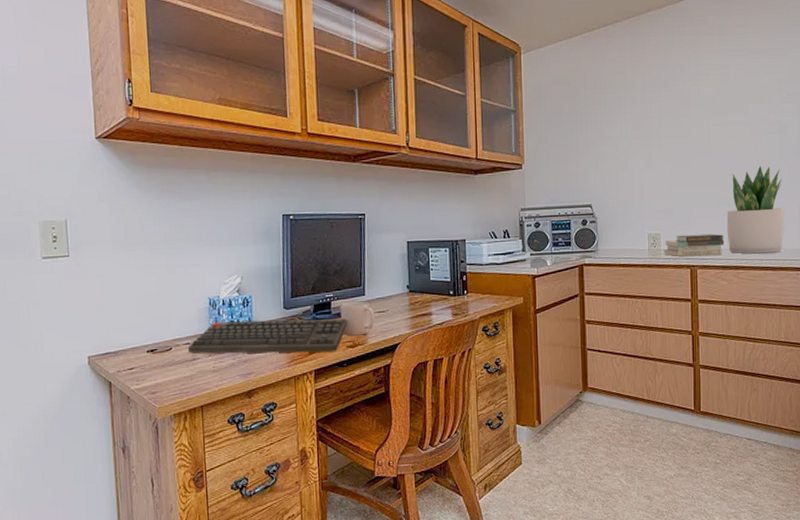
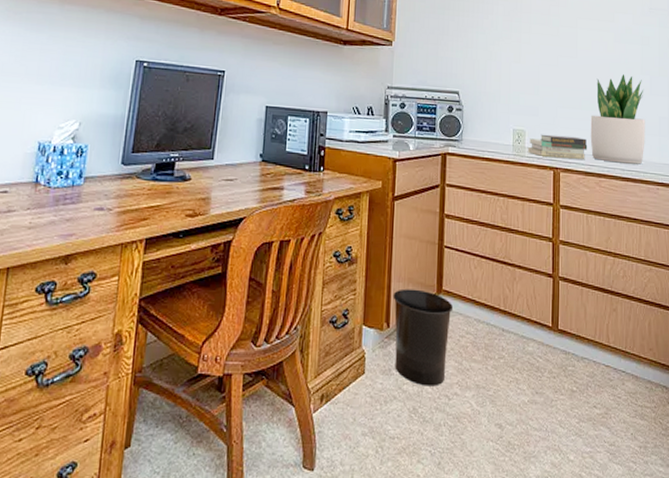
computer keyboard: present [187,318,348,355] -> none [3,170,191,220]
mug: present [340,301,375,336] -> none [183,164,222,204]
waste bin: none [542,389,599,470] -> present [393,289,454,386]

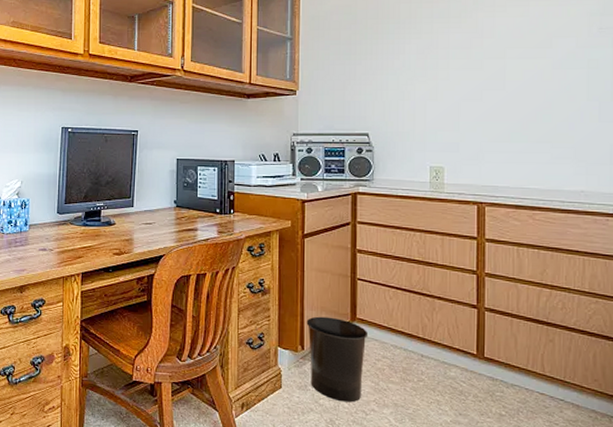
books: present [527,134,588,159] -> none [446,169,519,193]
planter: present [590,74,645,165] -> none [521,103,592,195]

